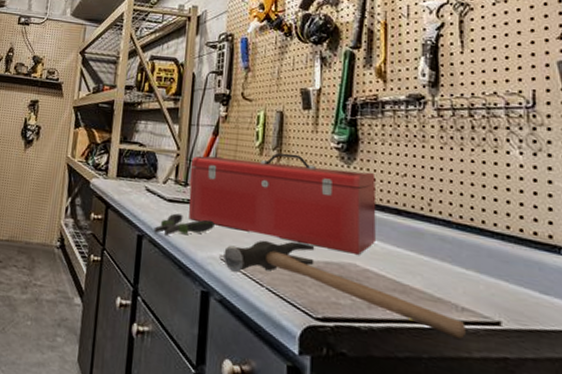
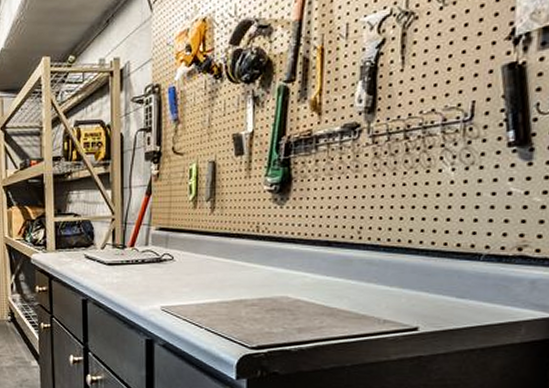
pliers: present [153,213,214,237] -> none [97,275,154,297]
toolbox: present [188,153,377,255] -> none [126,202,308,288]
claw hammer: present [223,240,465,340] -> none [164,285,386,347]

